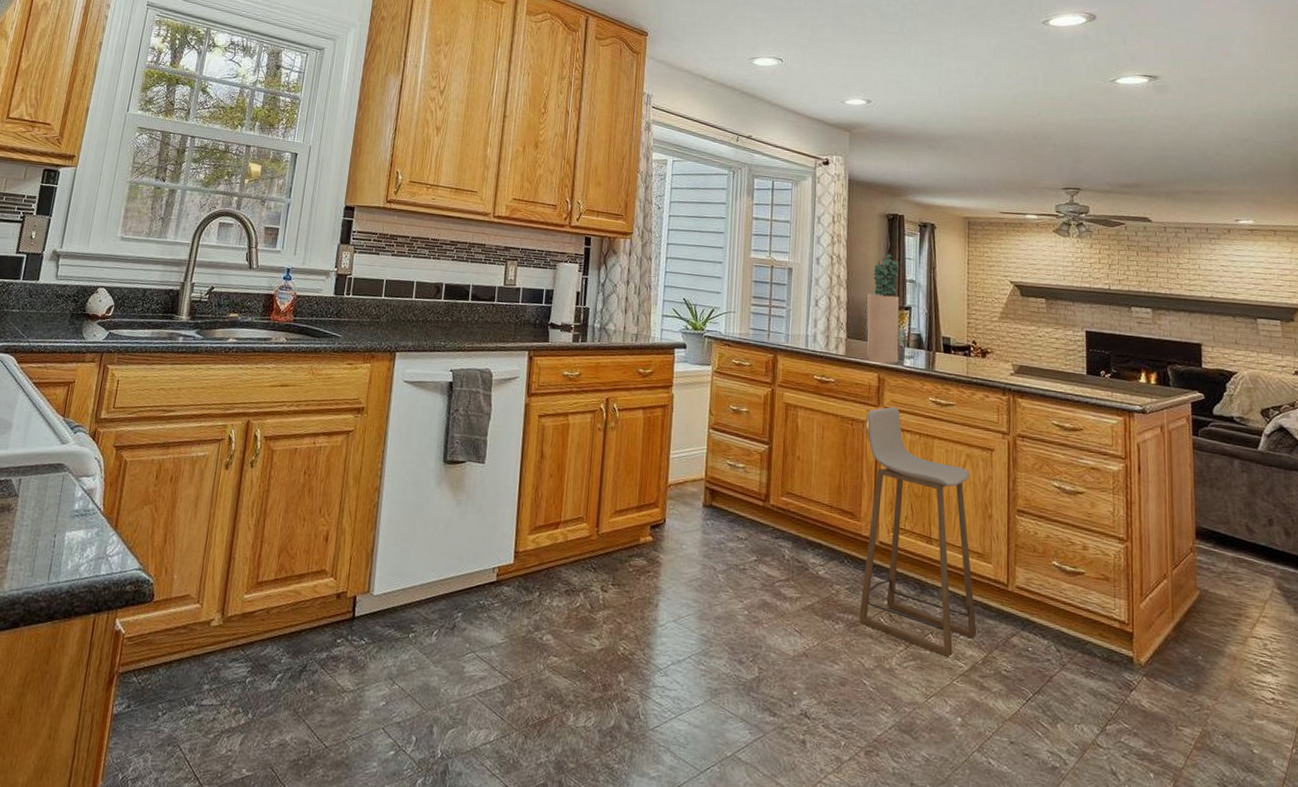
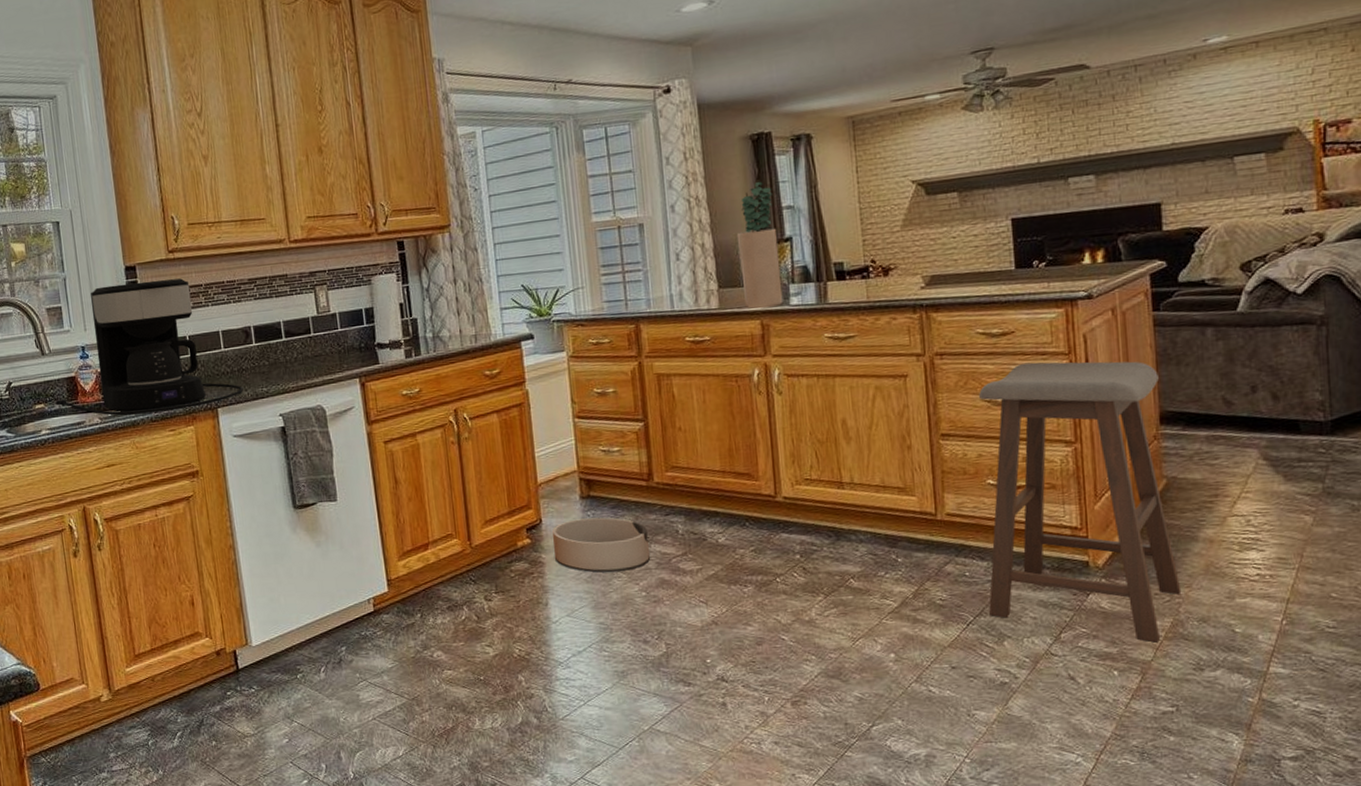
coffee maker: none [249,218,424,347] -> present [55,278,243,416]
pet bowl: none [672,525,758,586] -> present [552,517,650,573]
bar stool: present [859,406,977,658] -> none [753,352,905,599]
bar stool: none [1047,459,1210,751] -> present [978,361,1182,643]

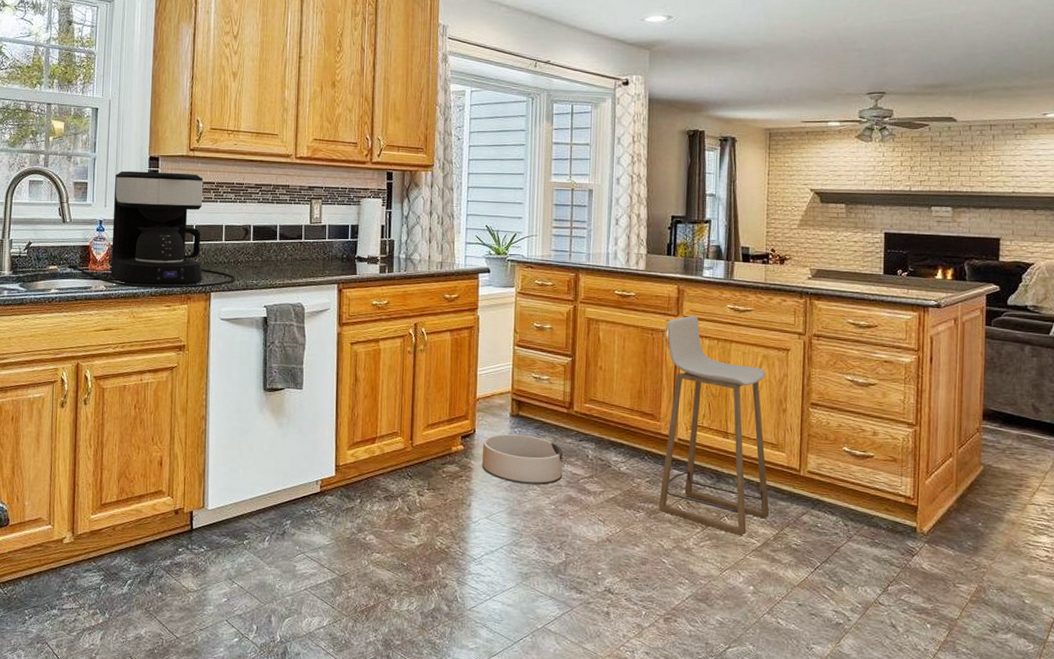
vase: present [738,179,784,310] -> none [666,168,700,277]
bar stool: none [753,352,905,599] -> present [659,315,770,536]
bar stool: present [978,361,1182,643] -> none [833,353,987,604]

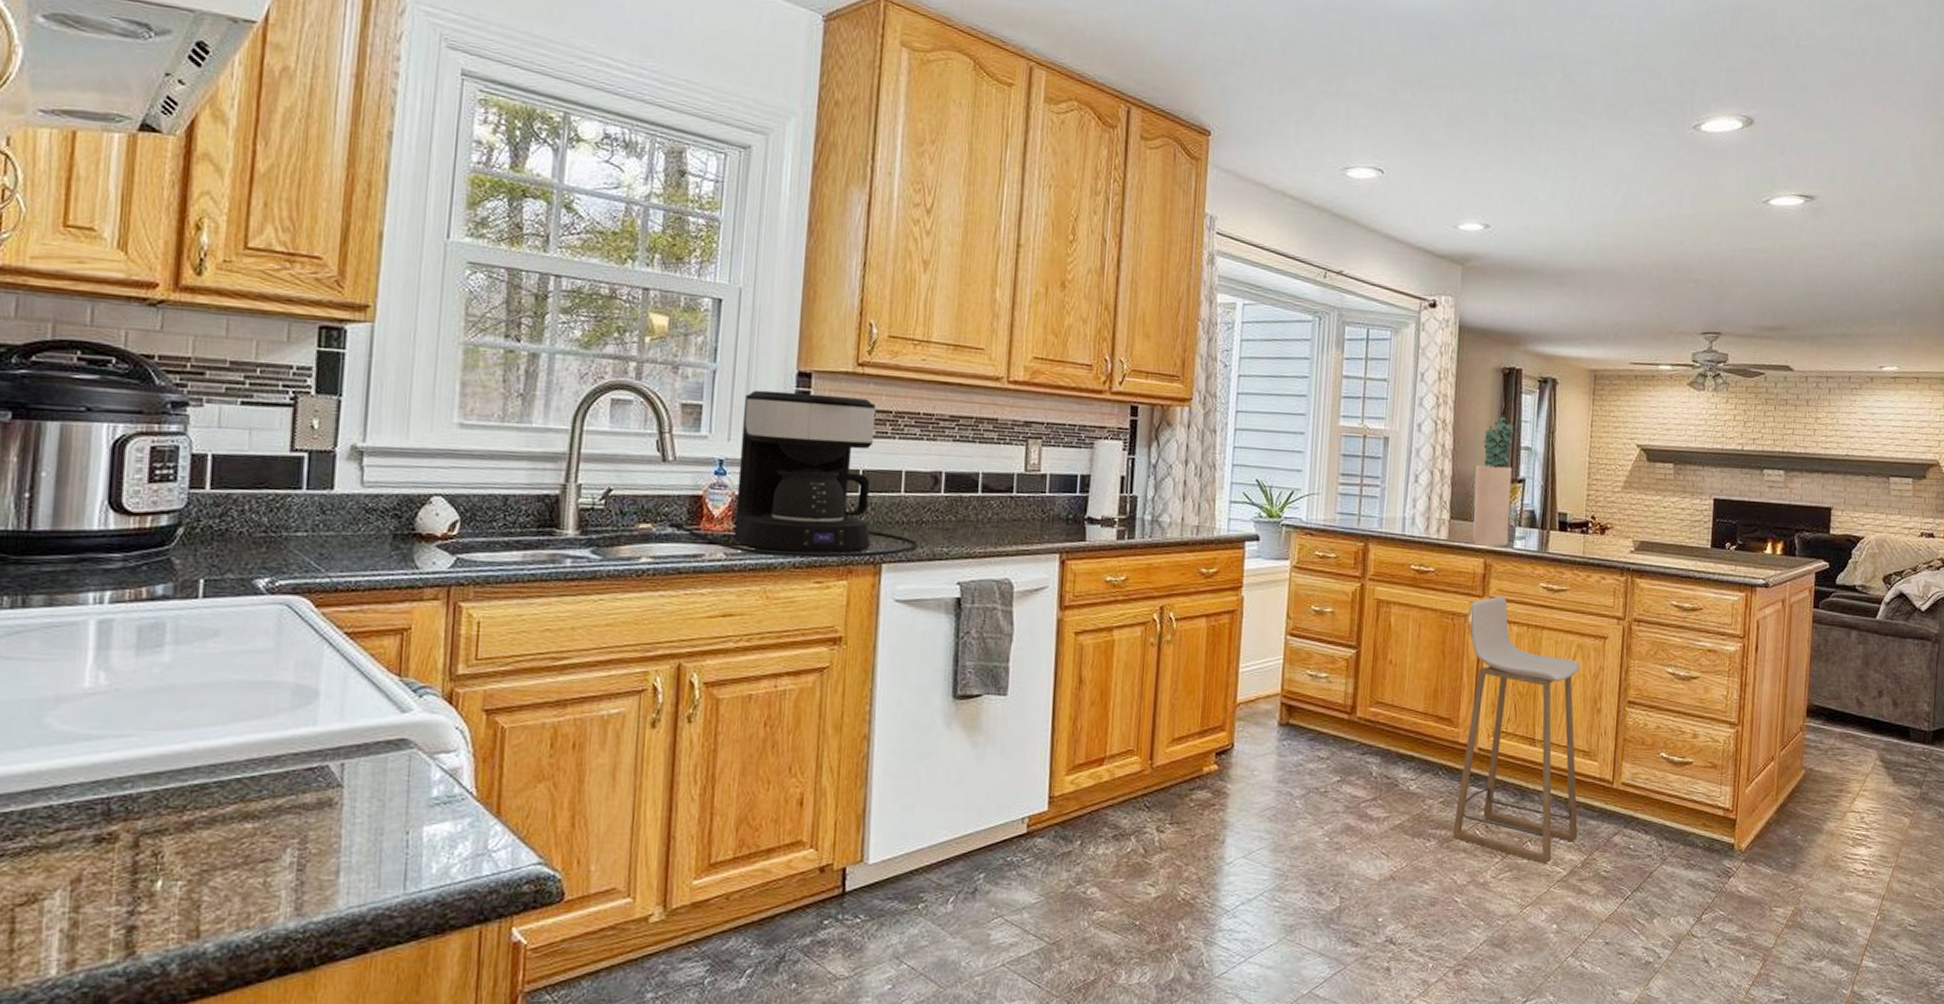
pet bowl: present [482,434,563,485] -> none [1241,748,1341,813]
vase: none [666,168,700,277] -> present [1472,414,1515,548]

